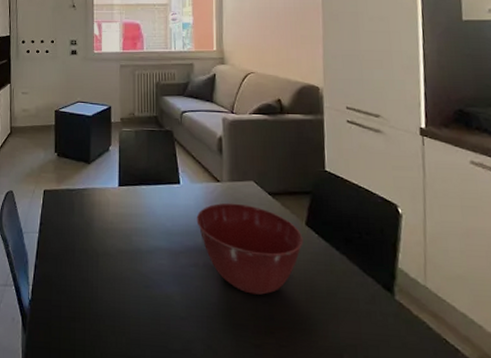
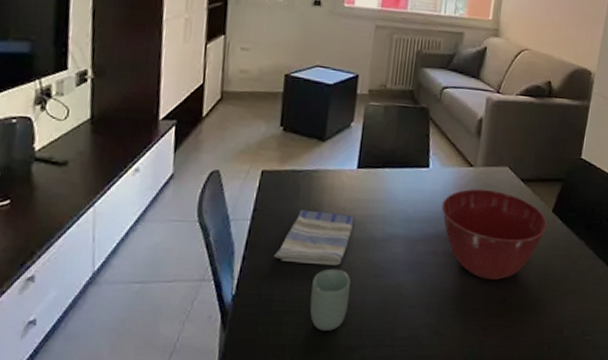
dish towel: none [59,223,121,276] -> present [274,209,355,266]
cup: none [92,278,124,339] -> present [309,268,351,331]

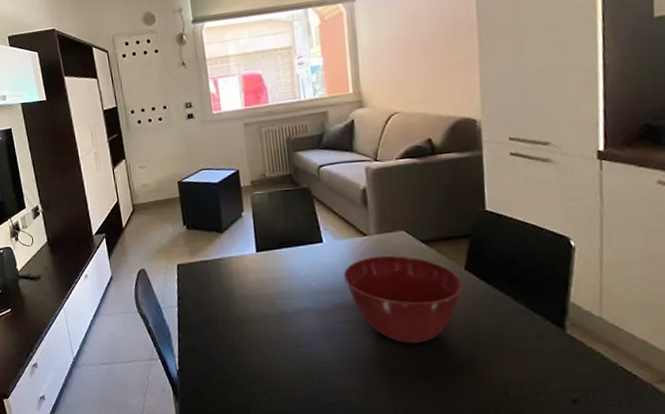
dish towel: present [274,209,355,266] -> none [202,293,265,341]
cup: present [309,268,351,331] -> none [239,343,276,398]

